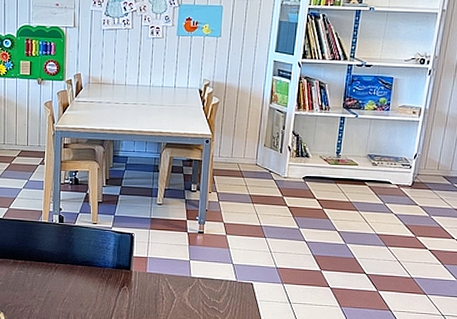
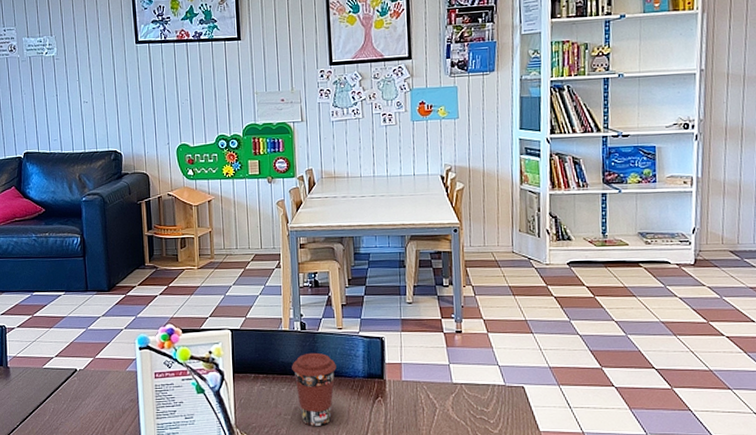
coffee cup: none [48,243,89,308] -> present [292,352,336,426]

